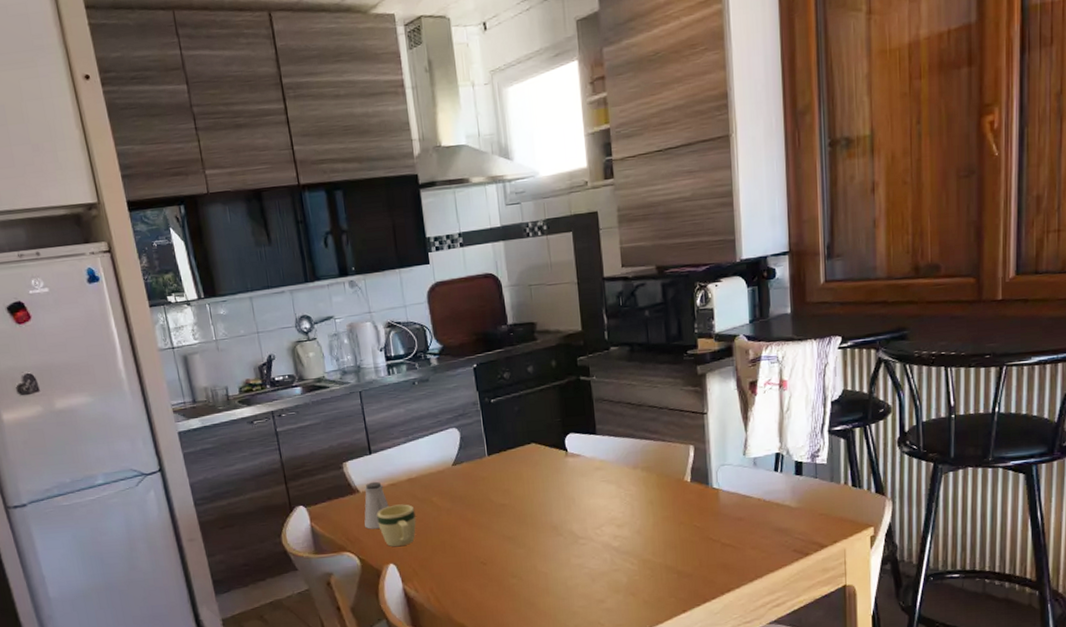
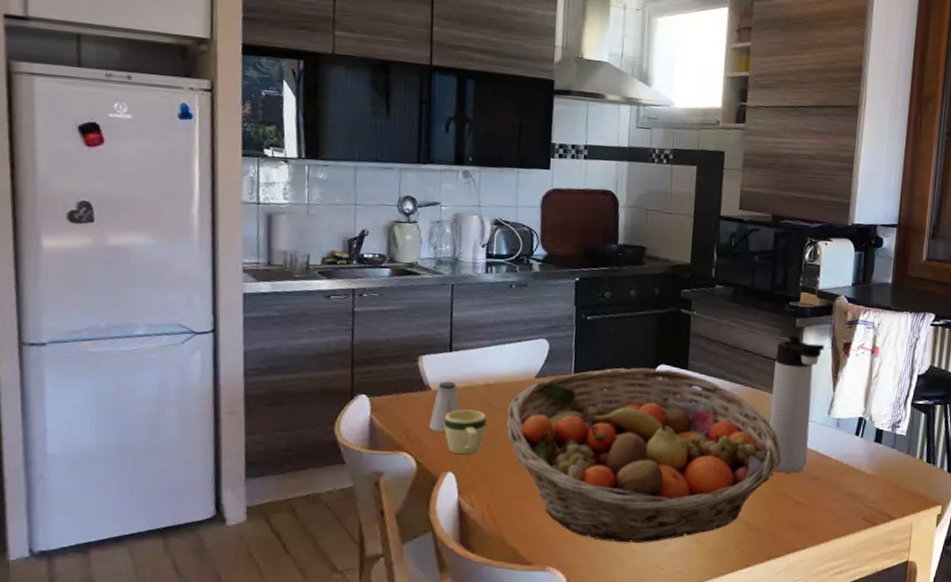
fruit basket: none [432,437,703,606] -> present [506,367,782,543]
thermos bottle: none [681,383,731,519] -> present [770,336,825,473]

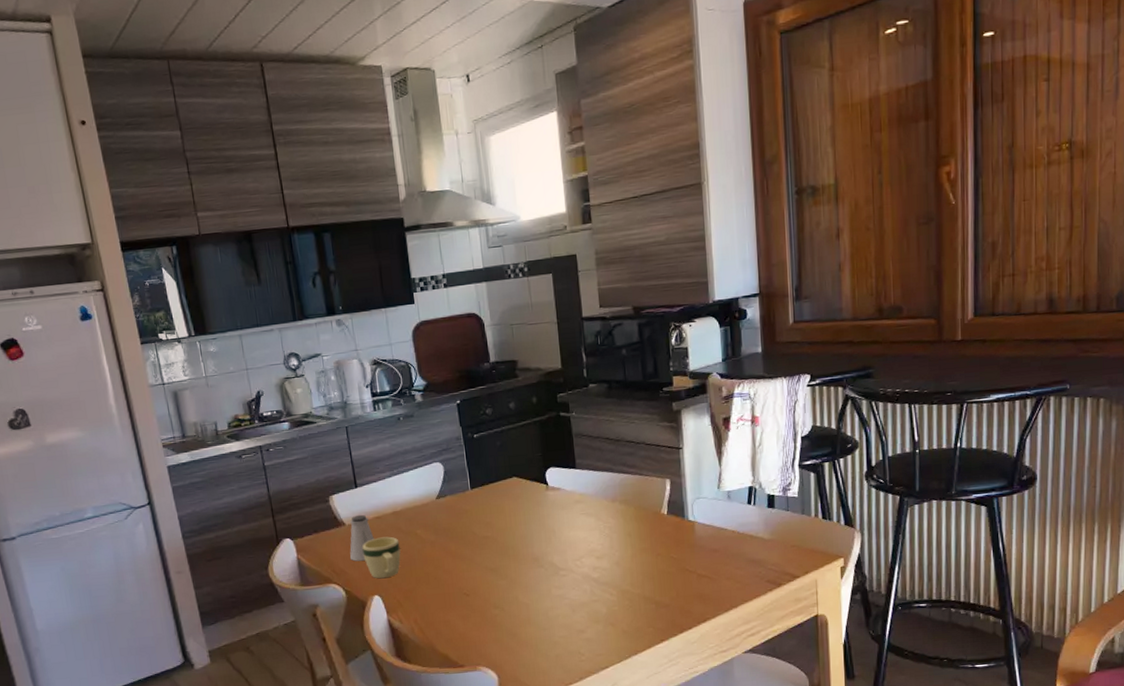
fruit basket: present [506,367,782,543] -> none [417,471,679,636]
thermos bottle: present [770,336,825,473] -> none [657,419,705,550]

